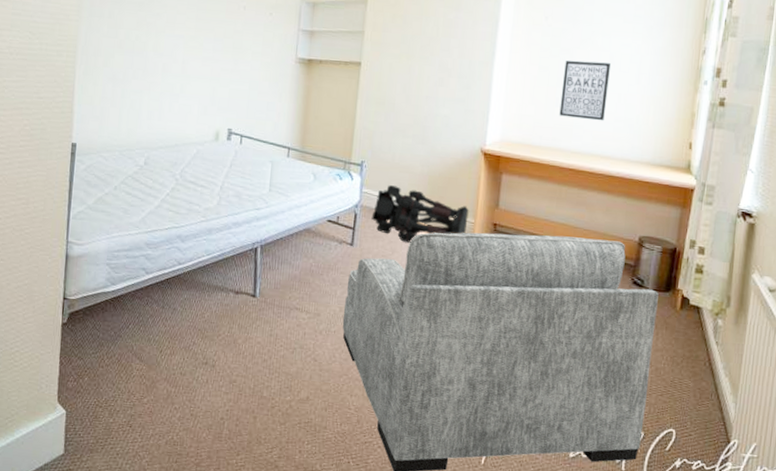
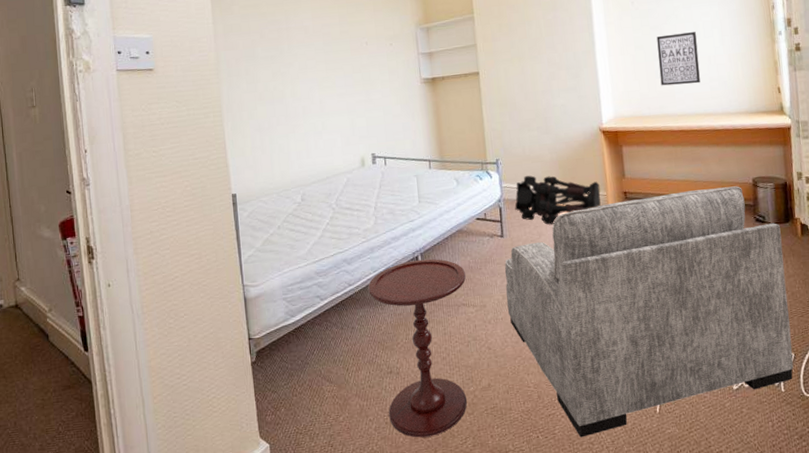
side table: none [195,251,306,439] -> present [368,258,467,438]

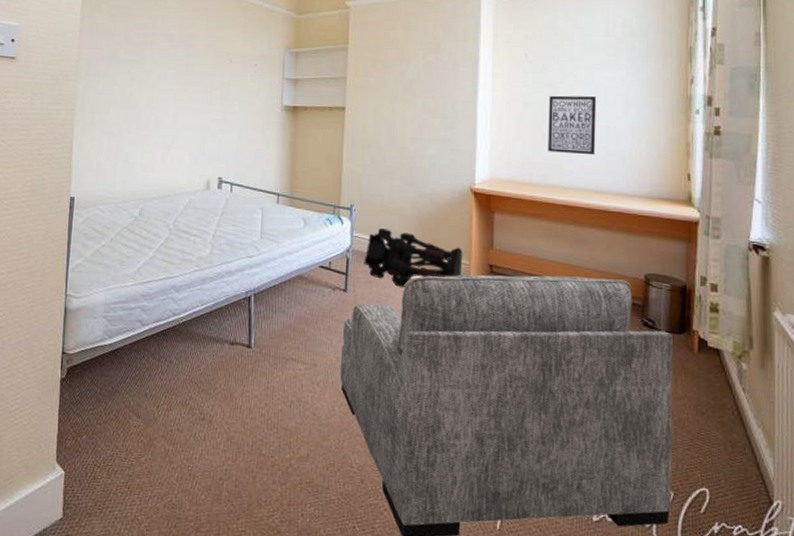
side table: present [368,258,467,438] -> none [193,300,300,501]

